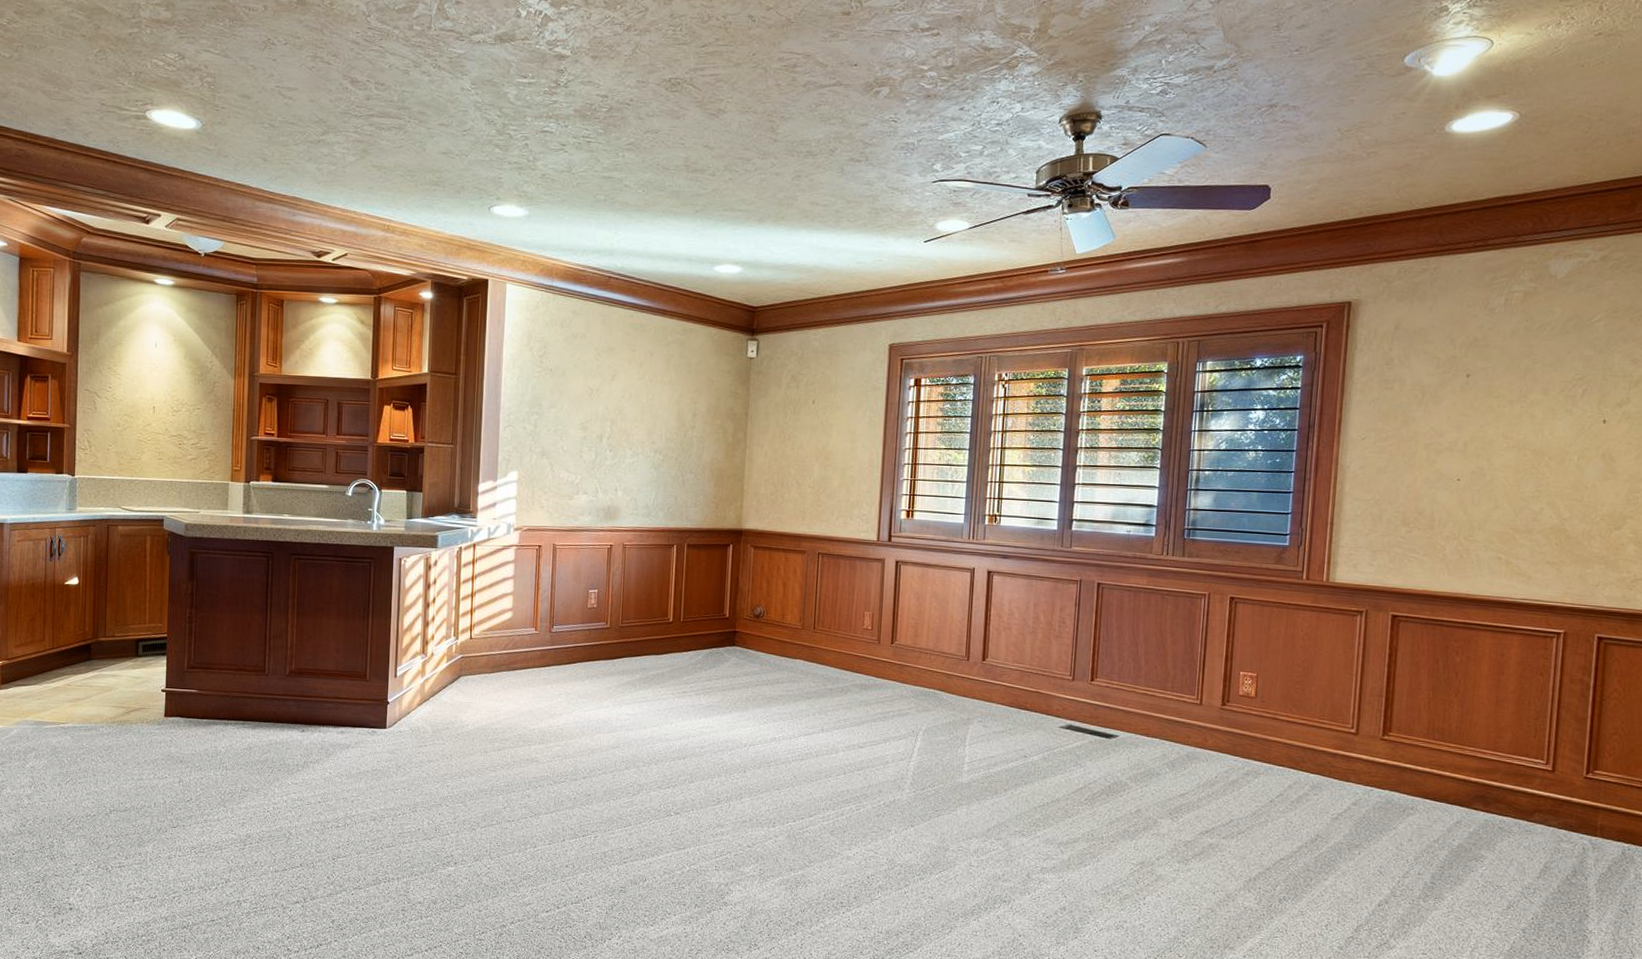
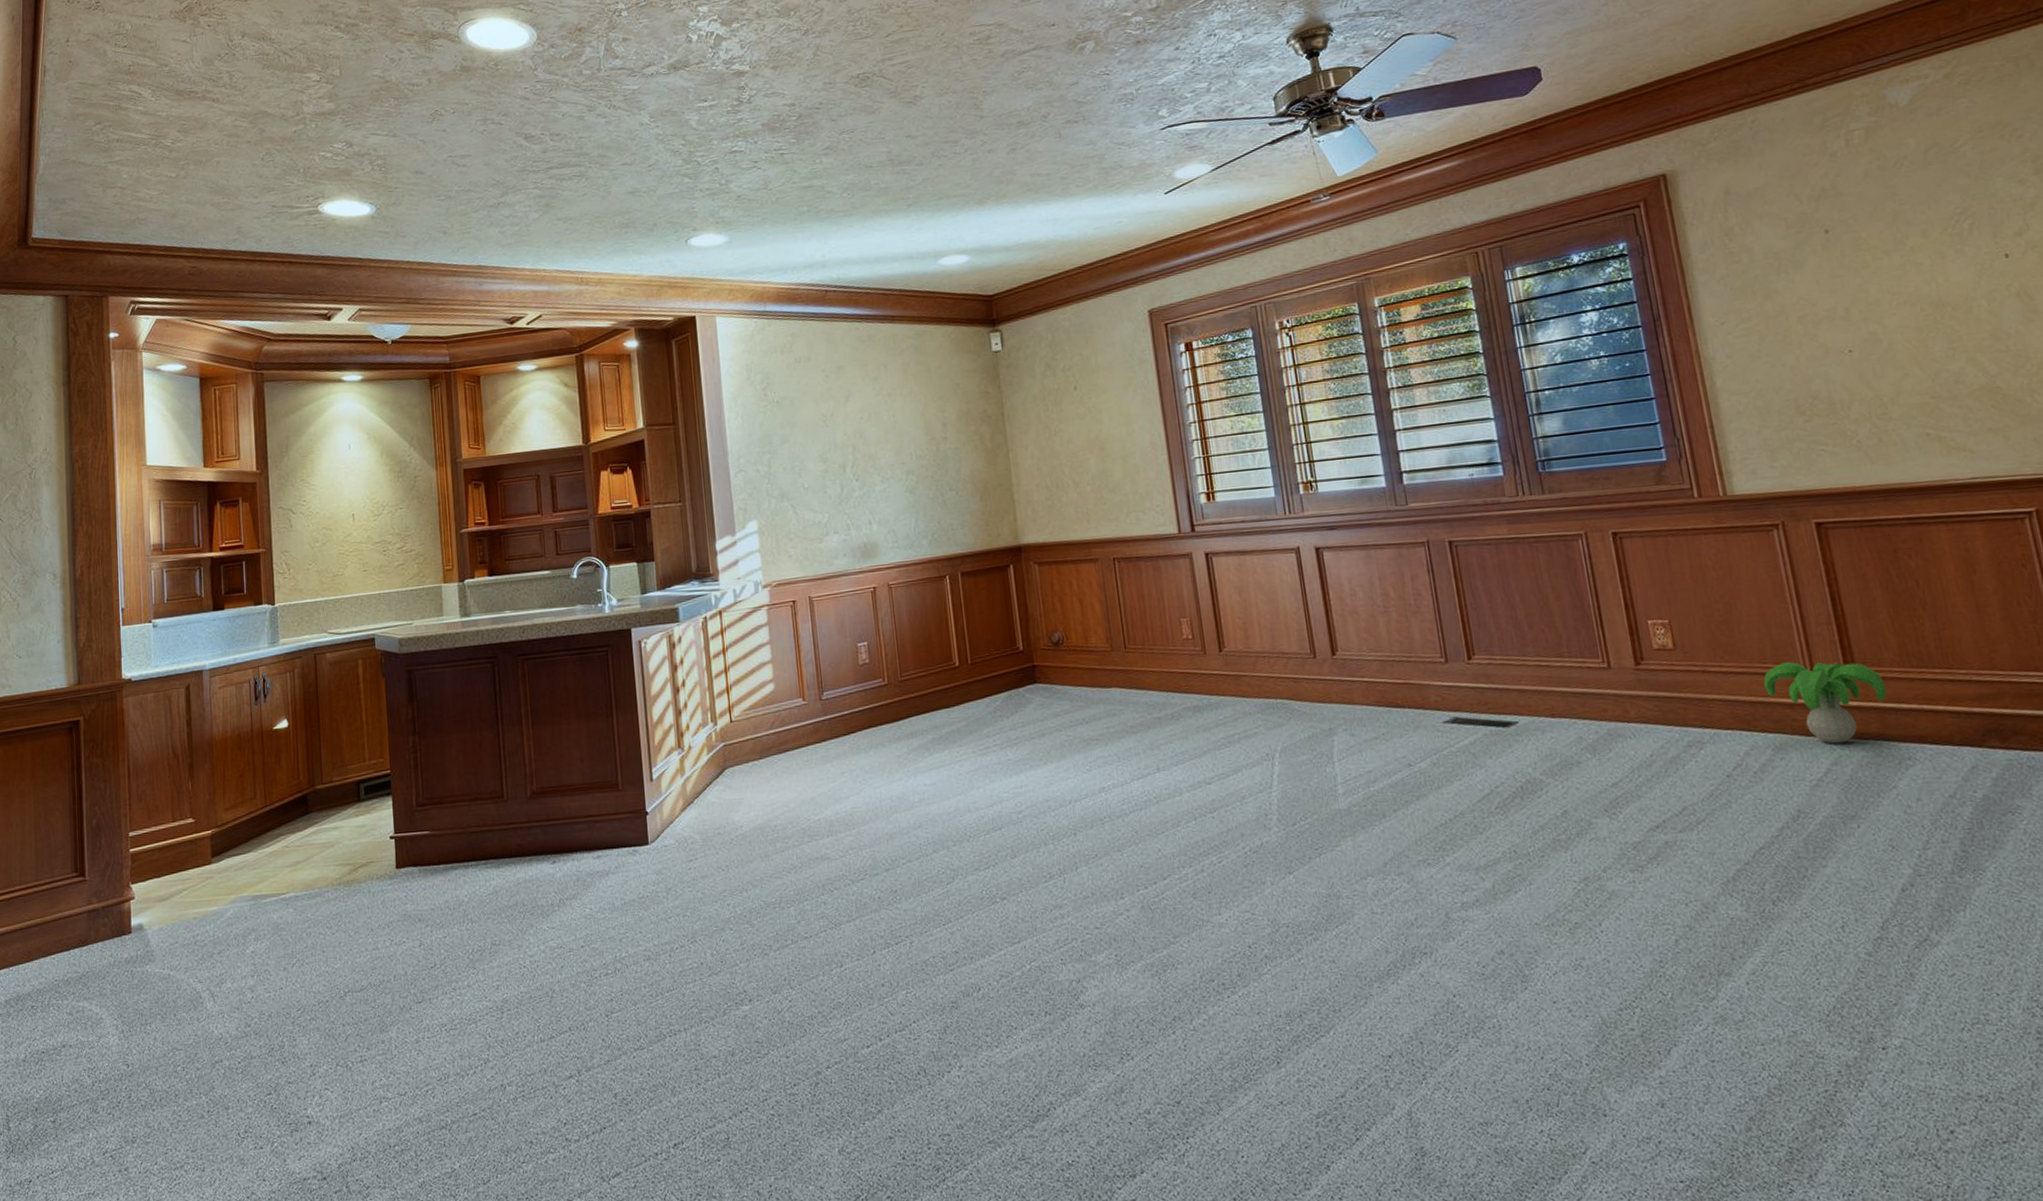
decorative plant: none [1317,721,1411,790] -> present [1763,662,1887,744]

